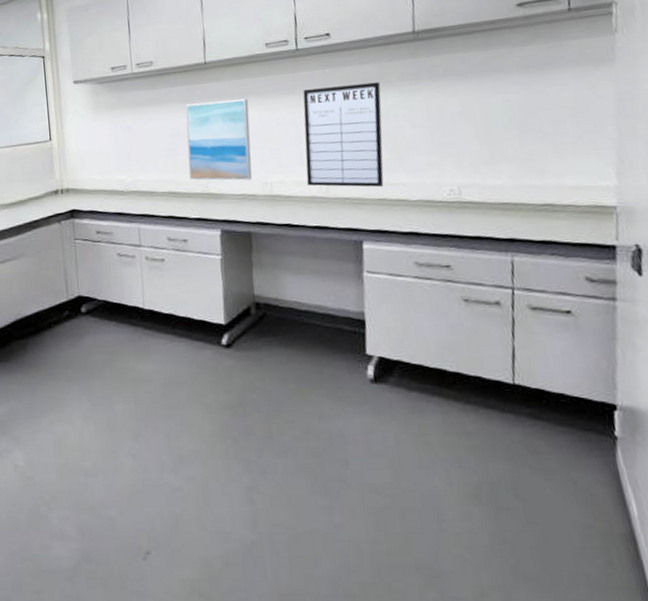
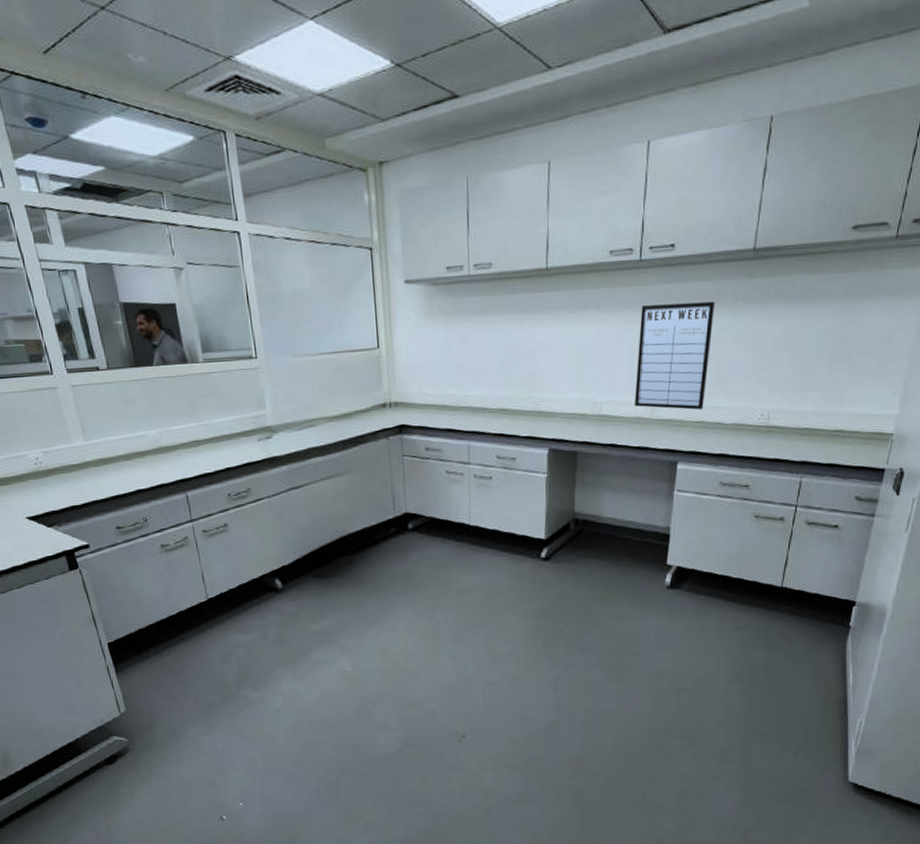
wall art: present [185,98,252,181] -> none [521,311,587,399]

